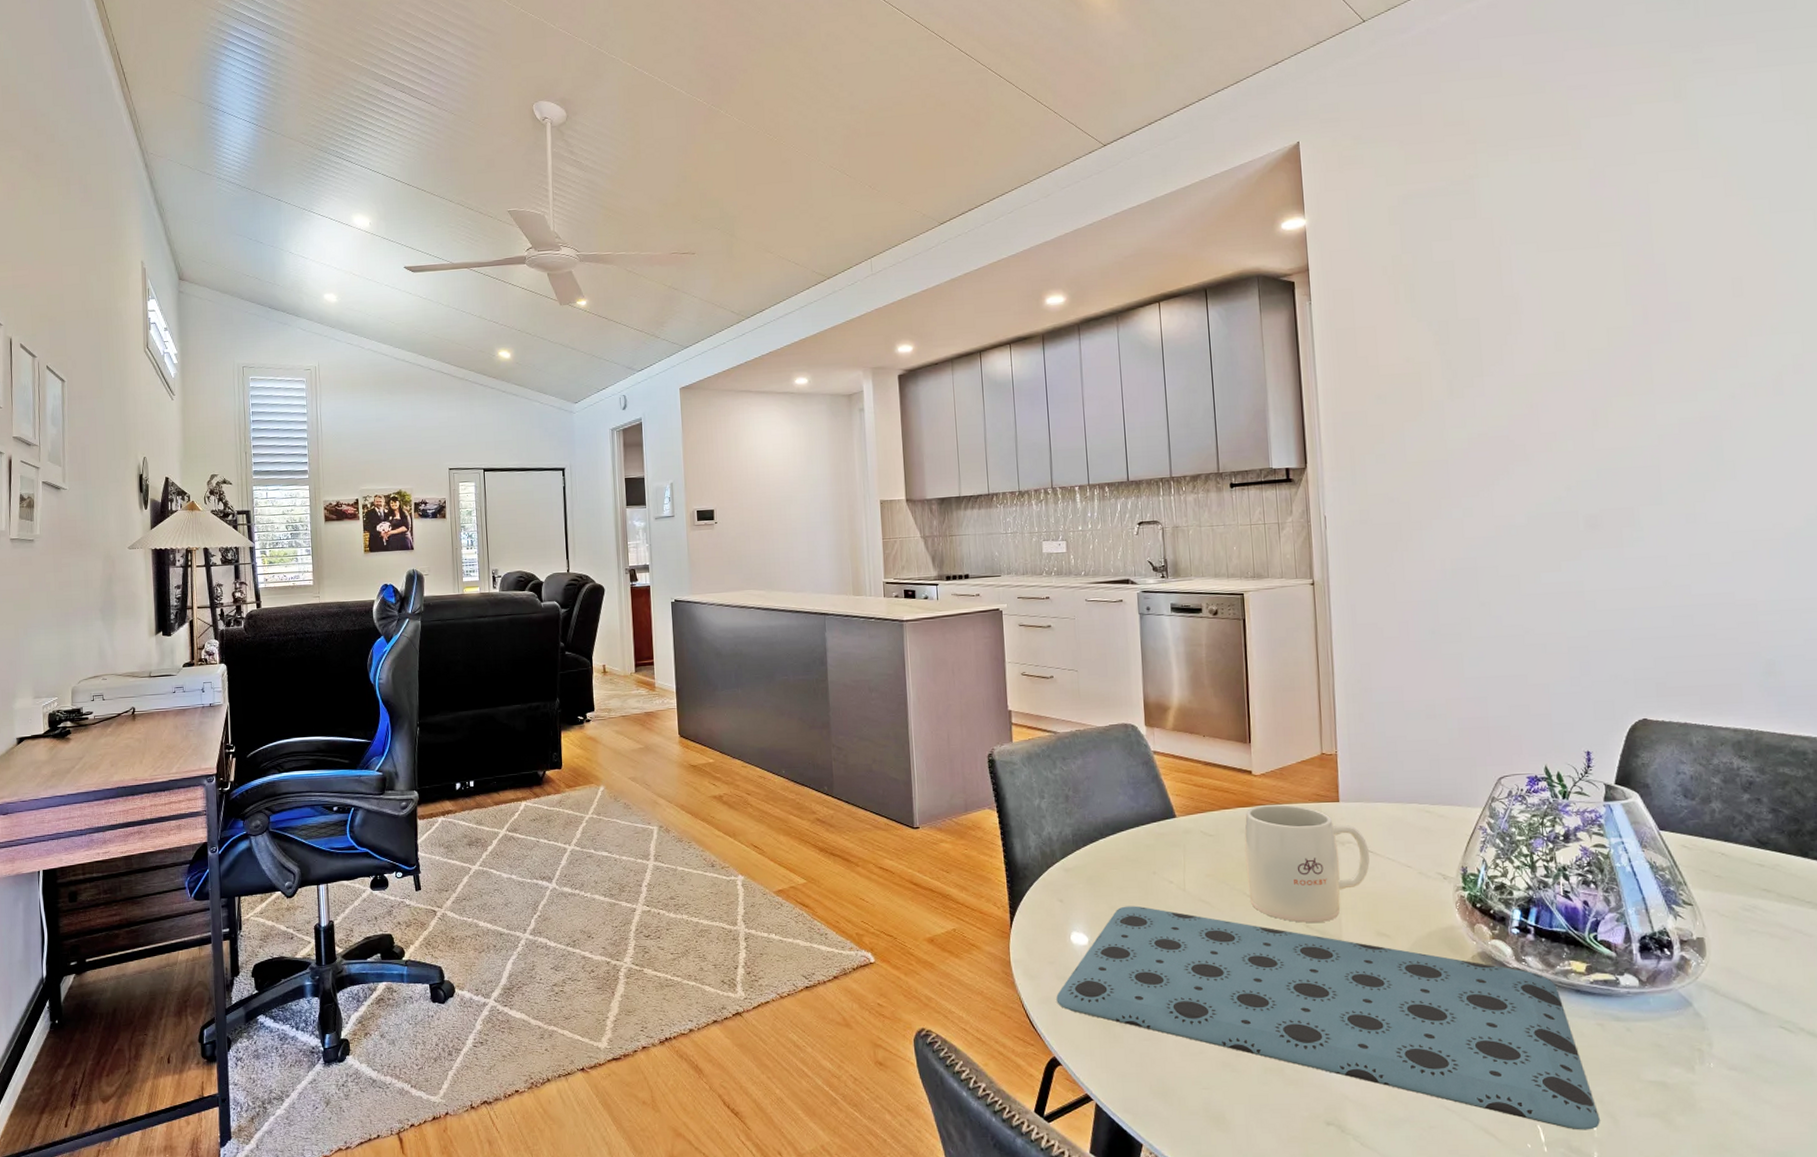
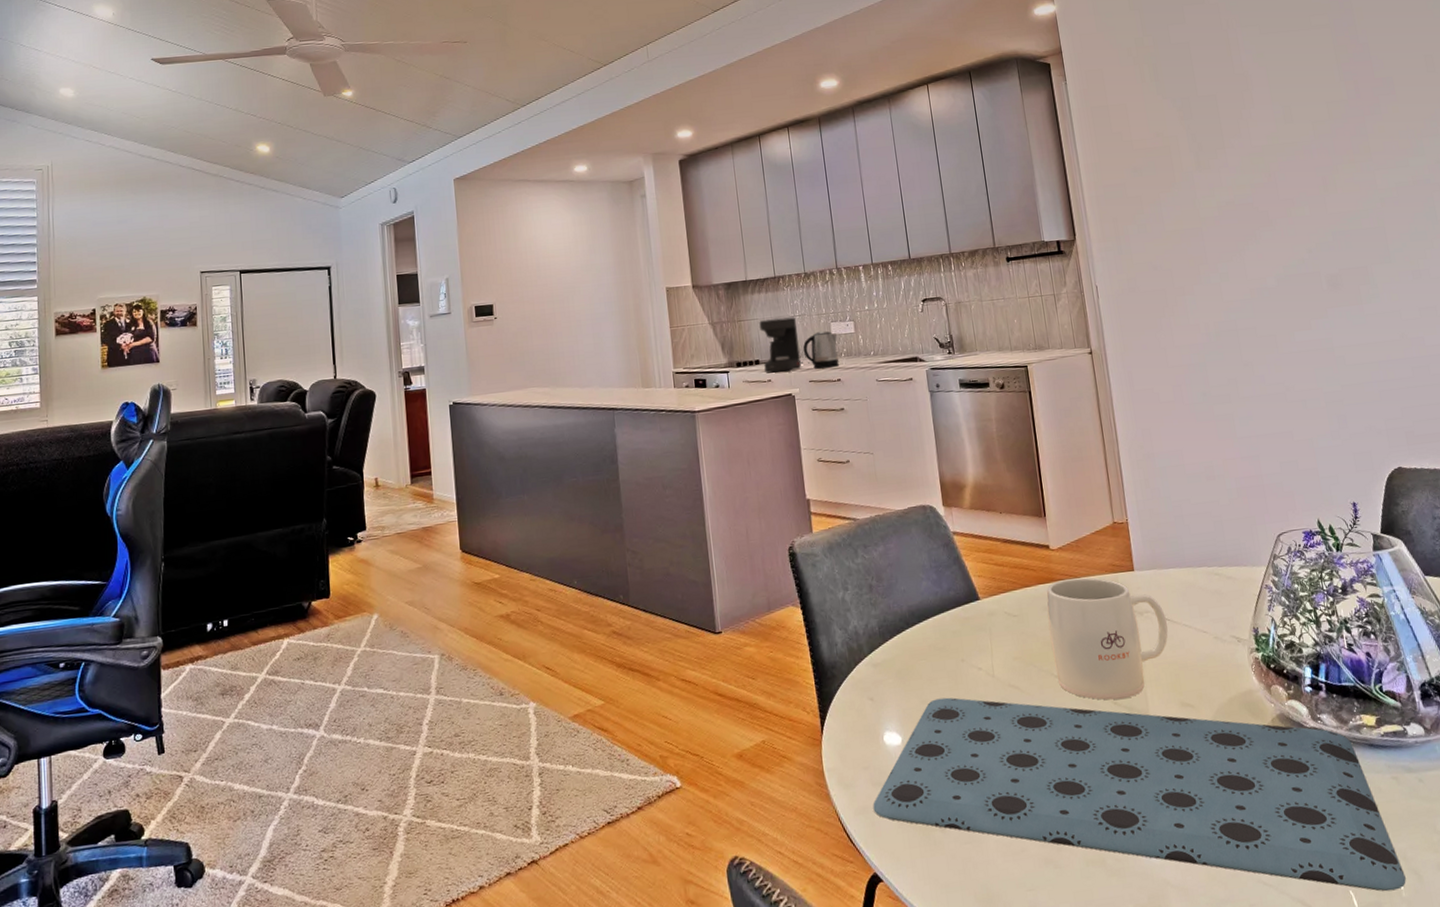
coffee maker: none [970,534,1010,588] -> present [759,317,801,373]
kettle: none [1013,549,1049,587] -> present [802,330,840,370]

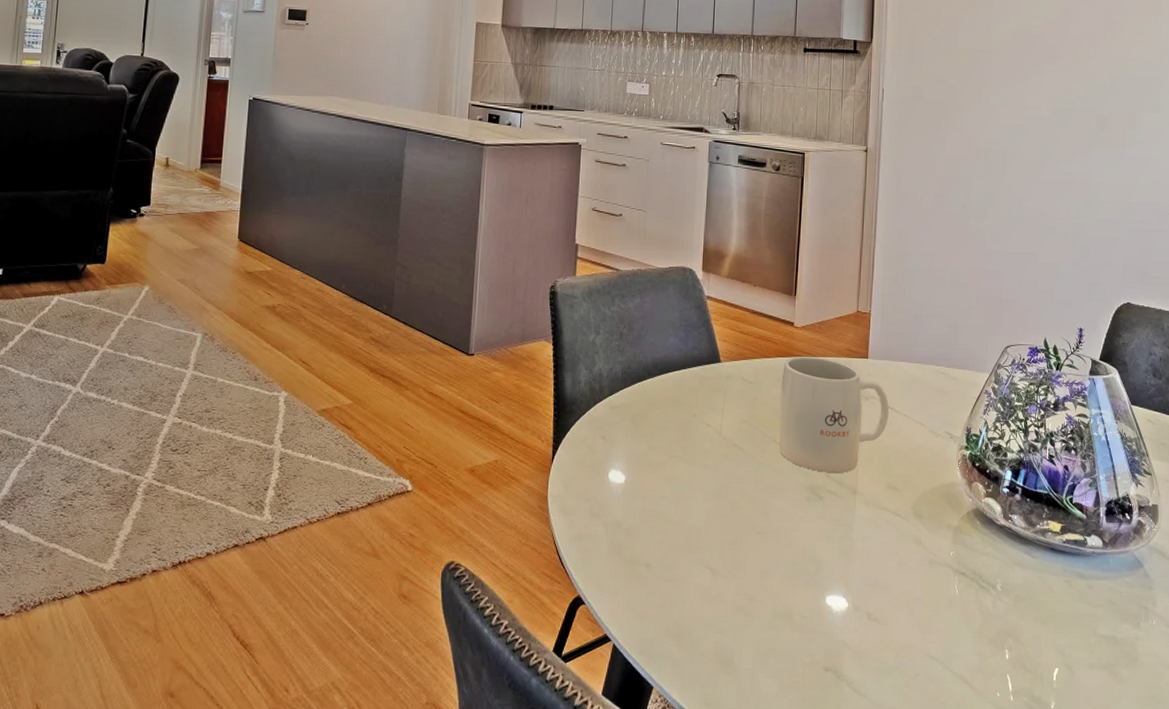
coffee maker: present [759,317,801,373] -> none [557,69,595,121]
kettle: present [802,330,840,370] -> none [596,88,631,125]
placemat: present [873,697,1406,892] -> none [587,447,1059,681]

